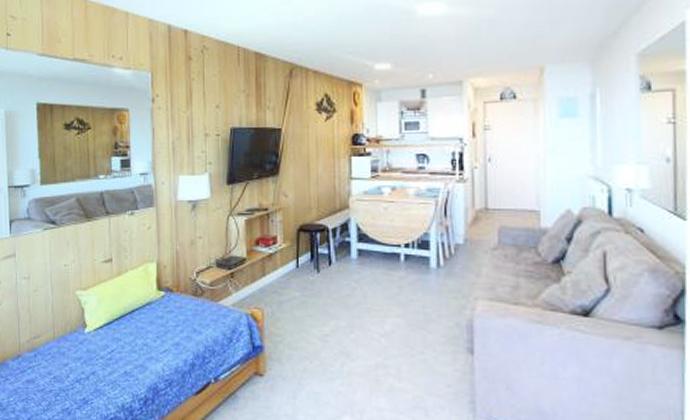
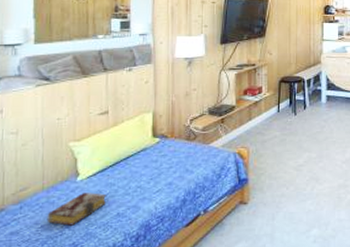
book: none [58,345,113,380] -> present [47,192,106,226]

